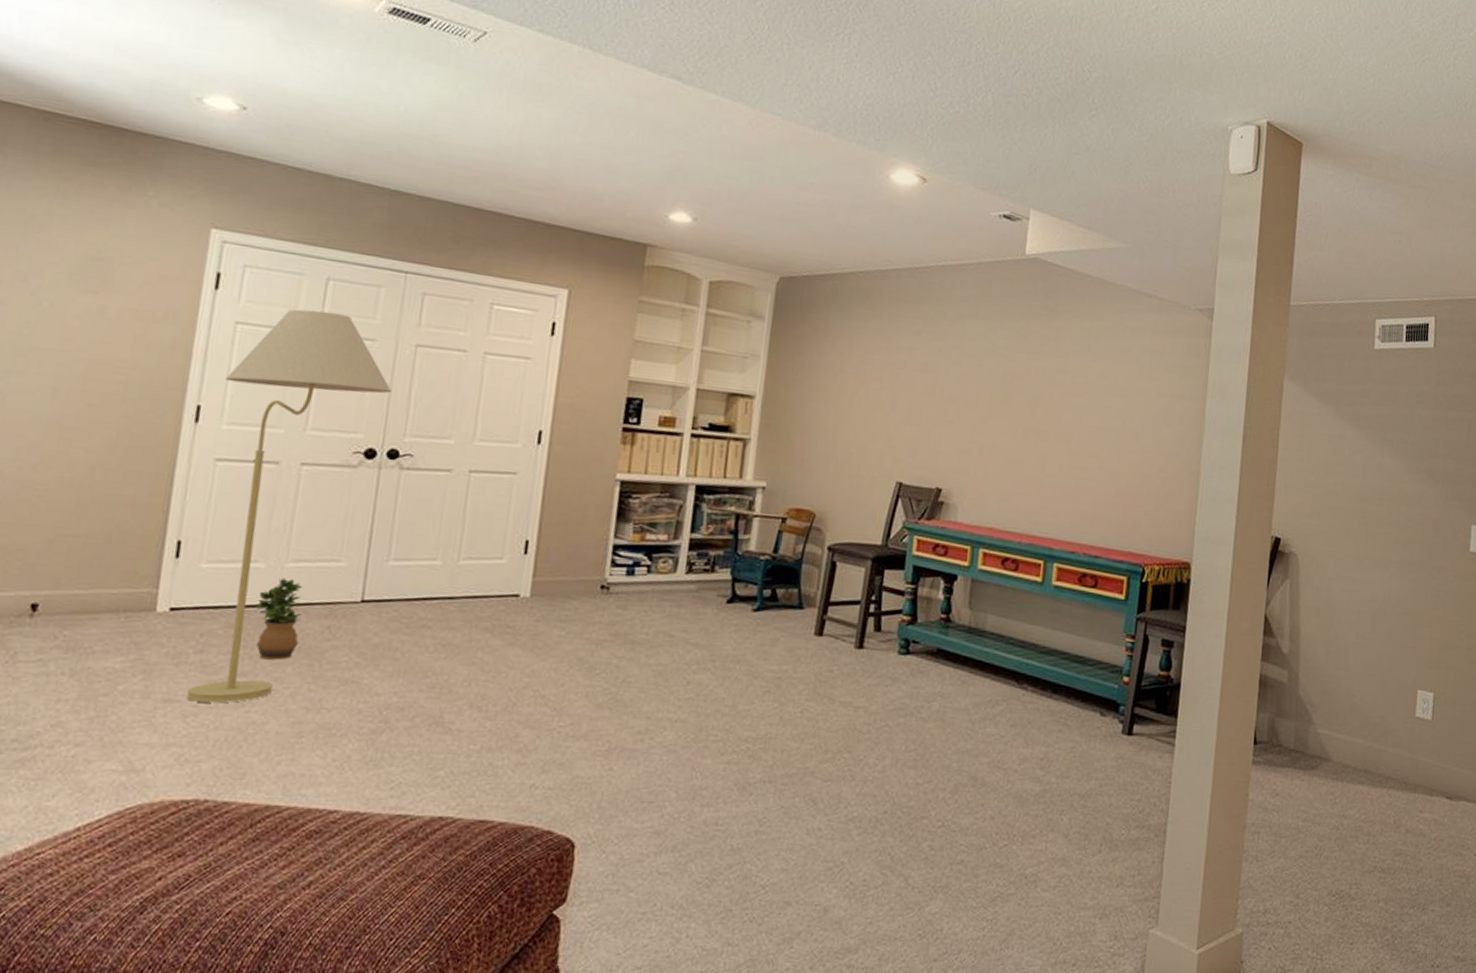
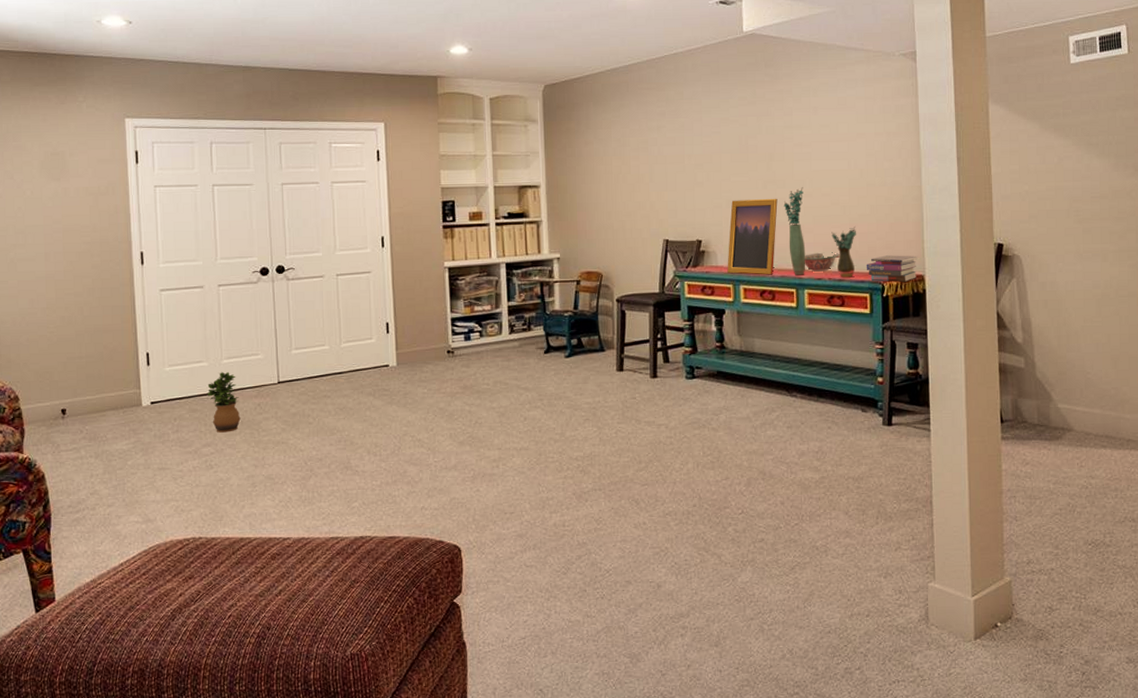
floor lamp: present [186,309,391,703] -> none [155,169,270,468]
picture frame: none [966,446,1037,541] -> present [727,198,778,275]
vase: none [1042,443,1069,547] -> present [783,187,806,277]
decorative bowl: none [1058,521,1099,545] -> present [805,252,840,273]
vase: none [1093,497,1123,557] -> present [831,227,857,279]
books: none [1127,534,1187,568] -> present [866,255,918,282]

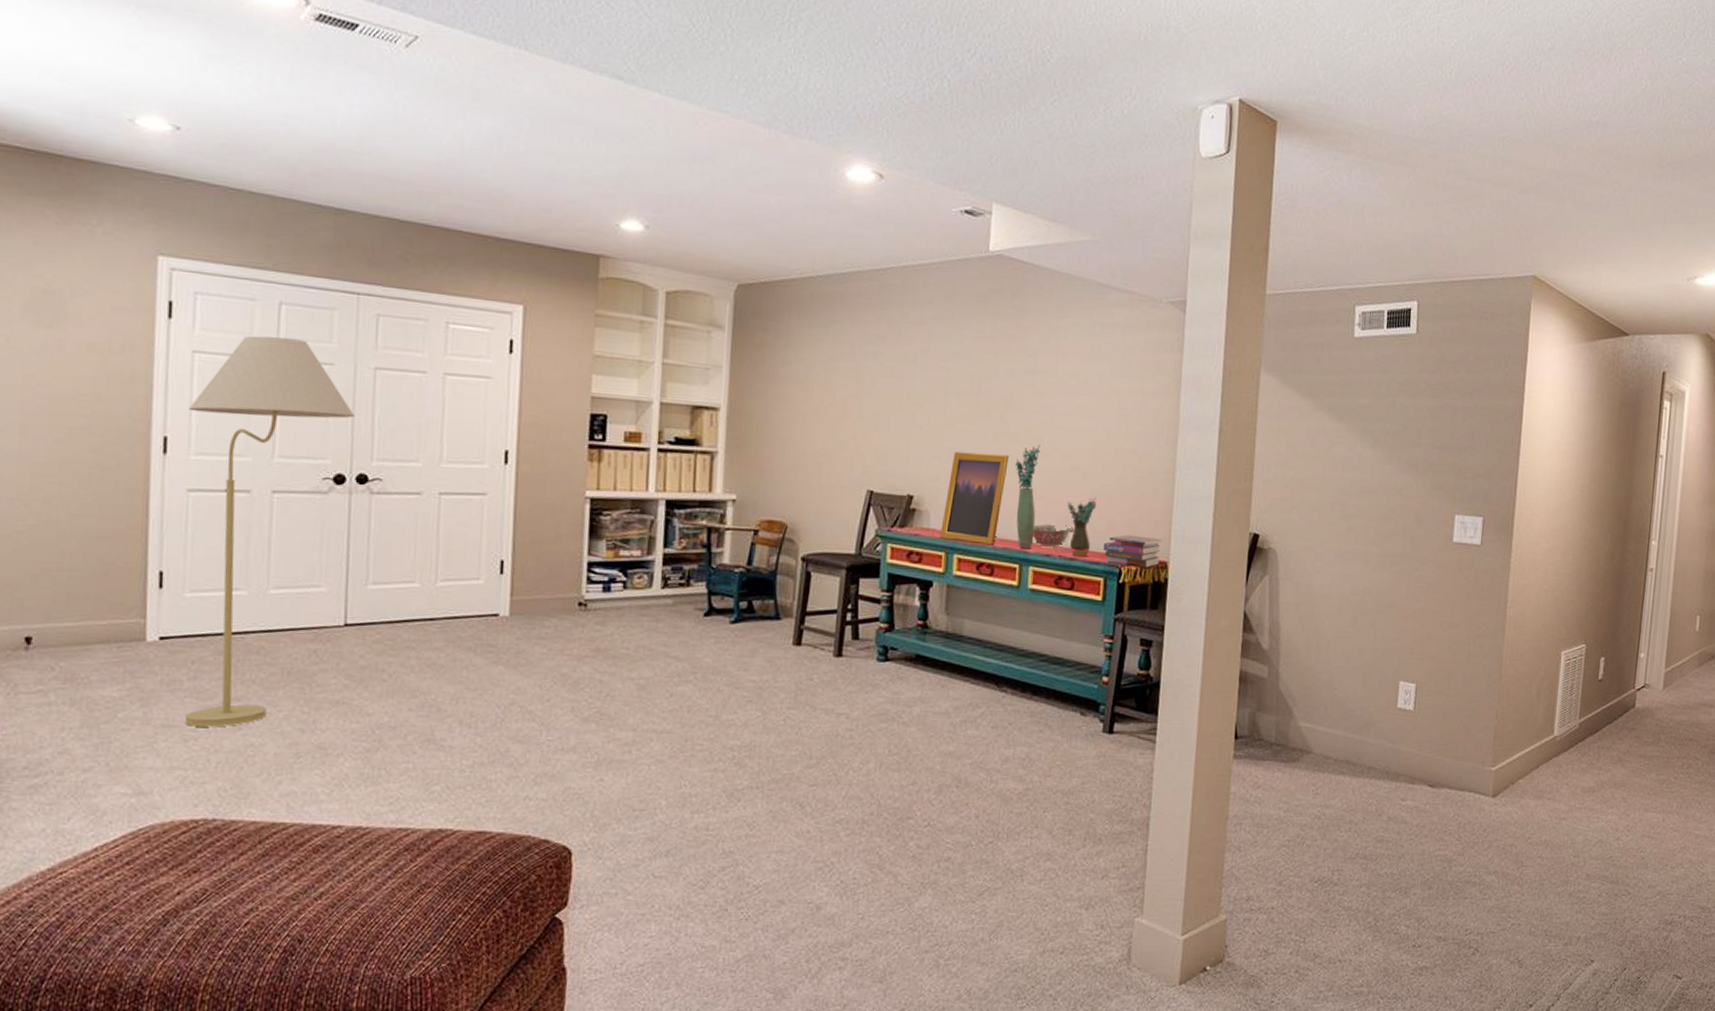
floor lamp: none [155,169,270,468] -> present [184,335,354,727]
potted plant: present [207,371,241,433] -> none [242,604,288,685]

